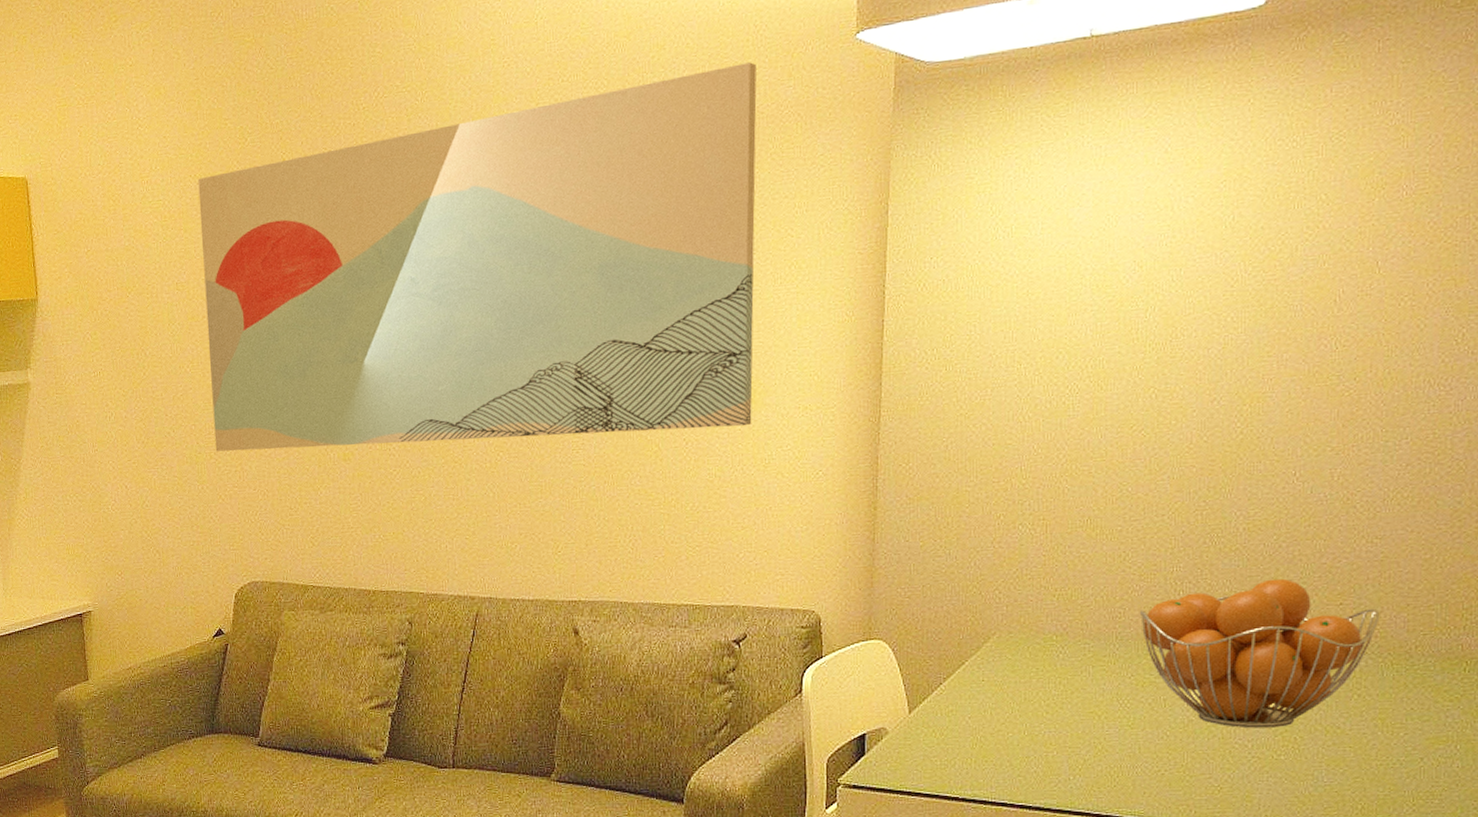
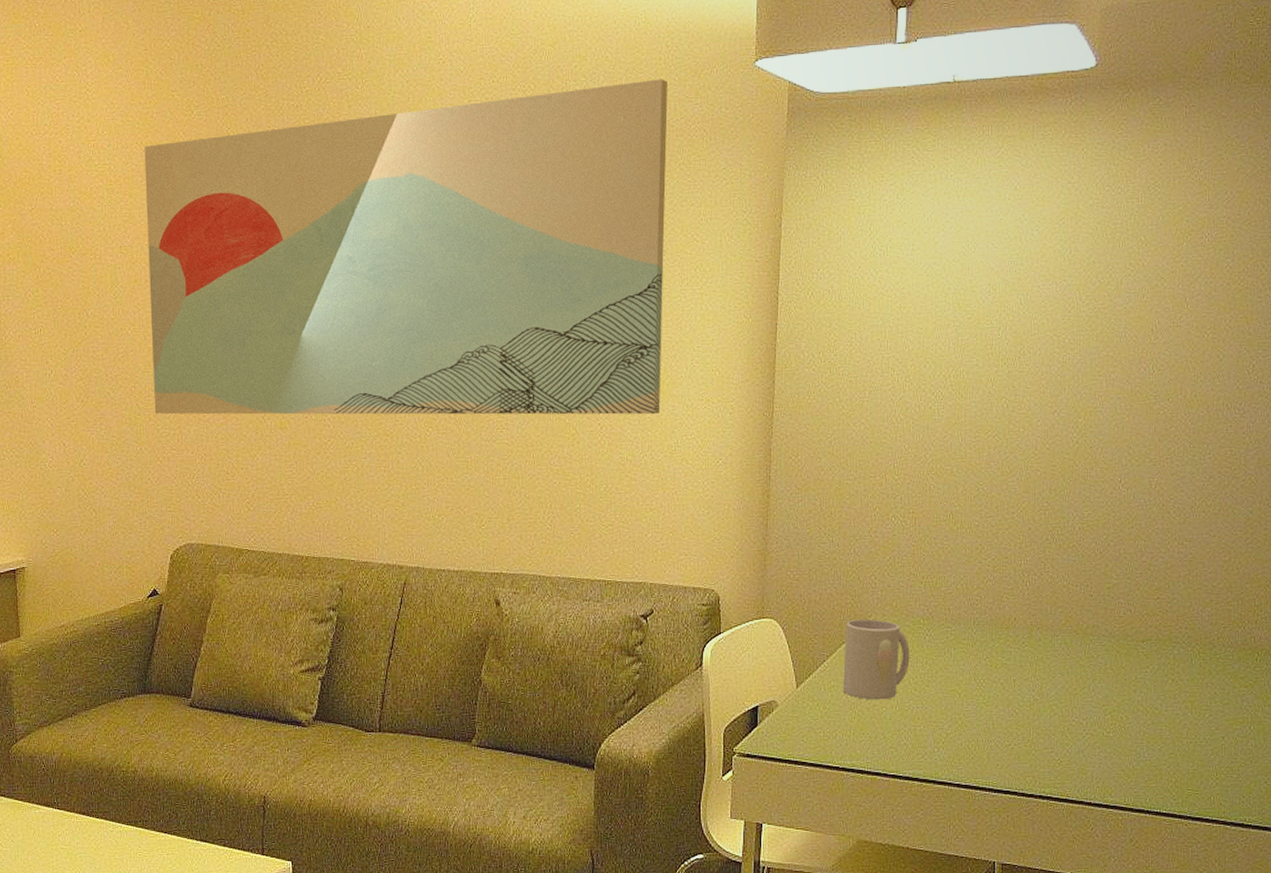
mug: none [963,637,1040,725] -> present [843,619,910,700]
fruit basket: present [1140,578,1380,728] -> none [994,574,1189,708]

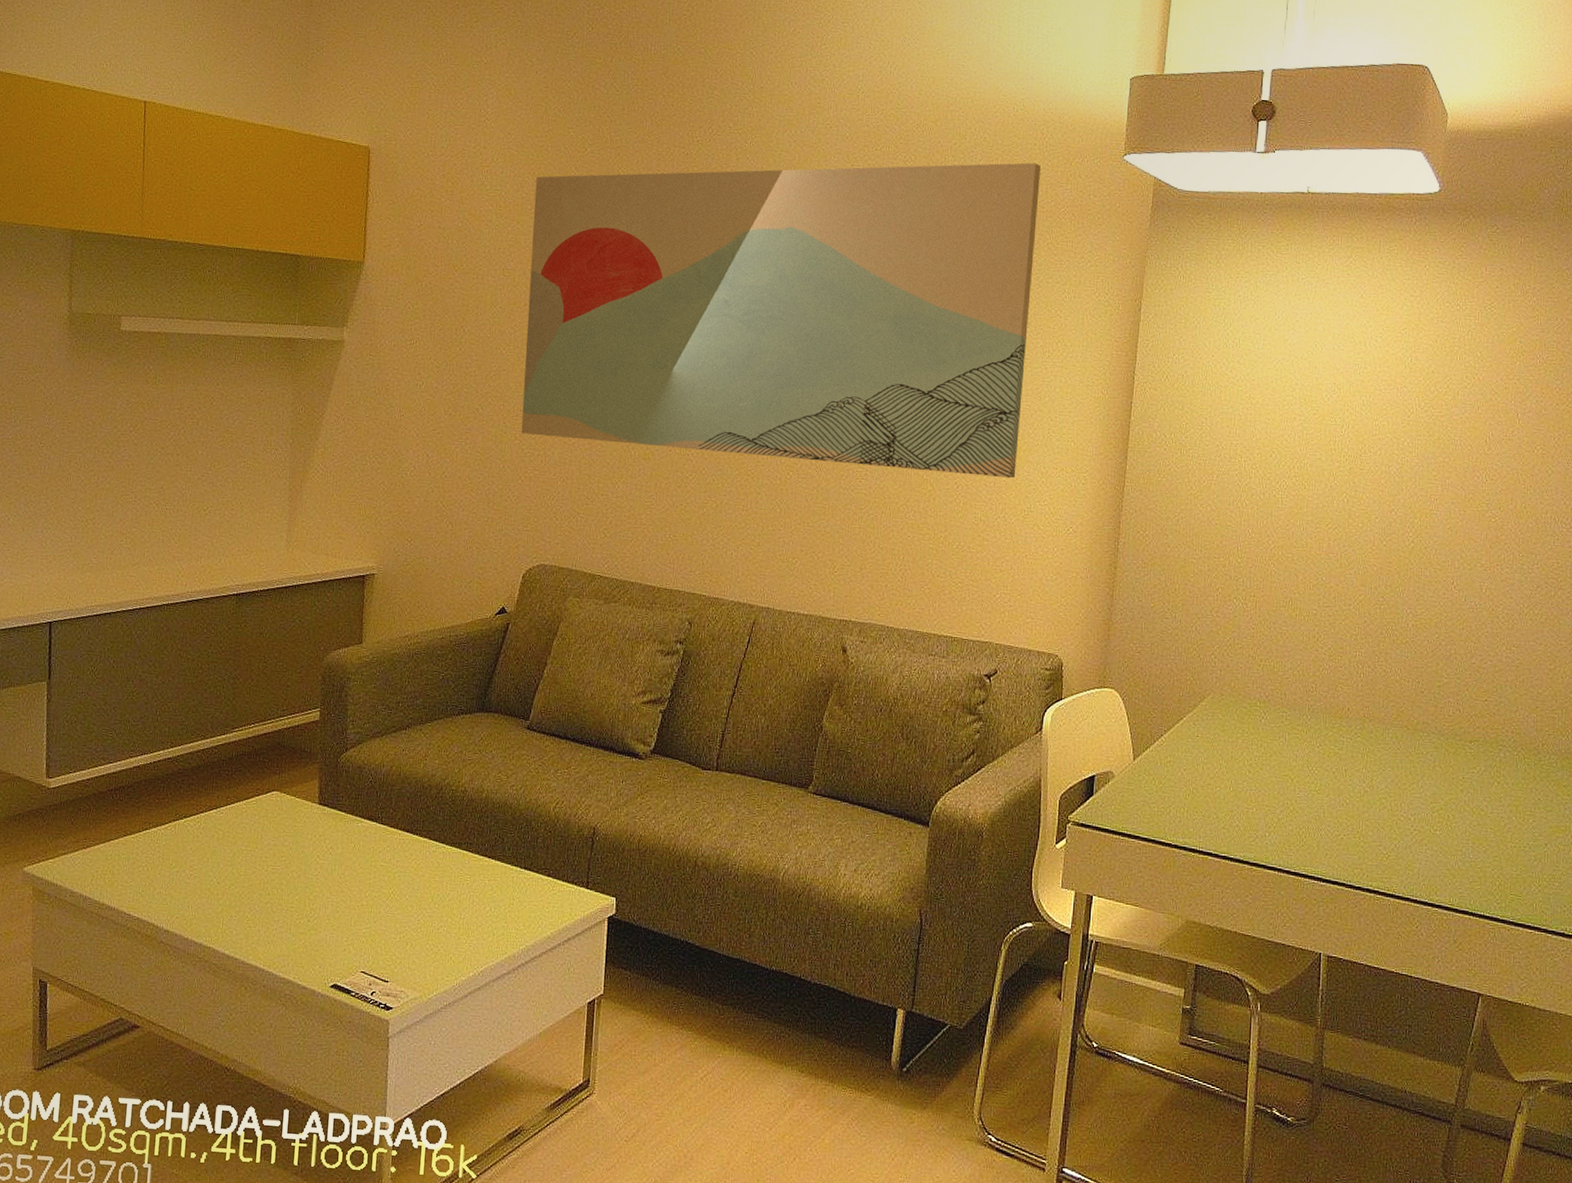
mug: present [843,619,910,700] -> none [1179,696,1246,780]

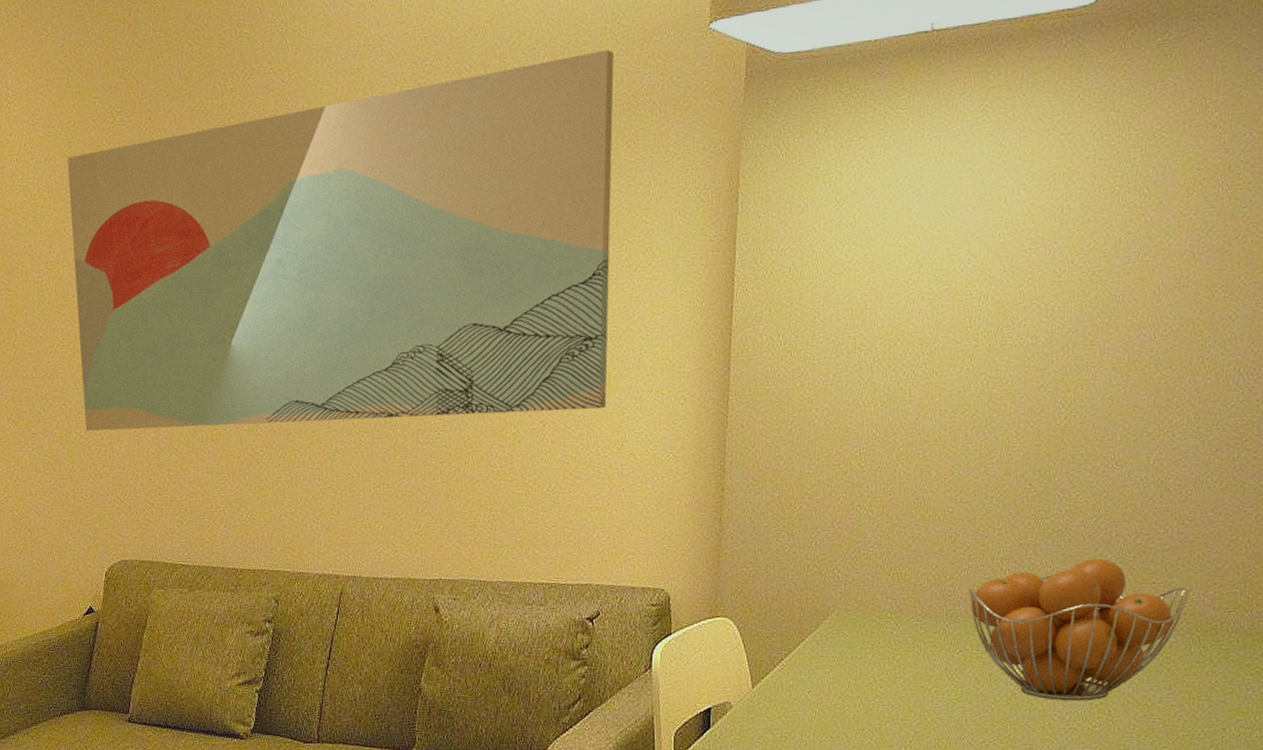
fruit basket: none [1329,672,1516,805] -> present [969,558,1189,701]

